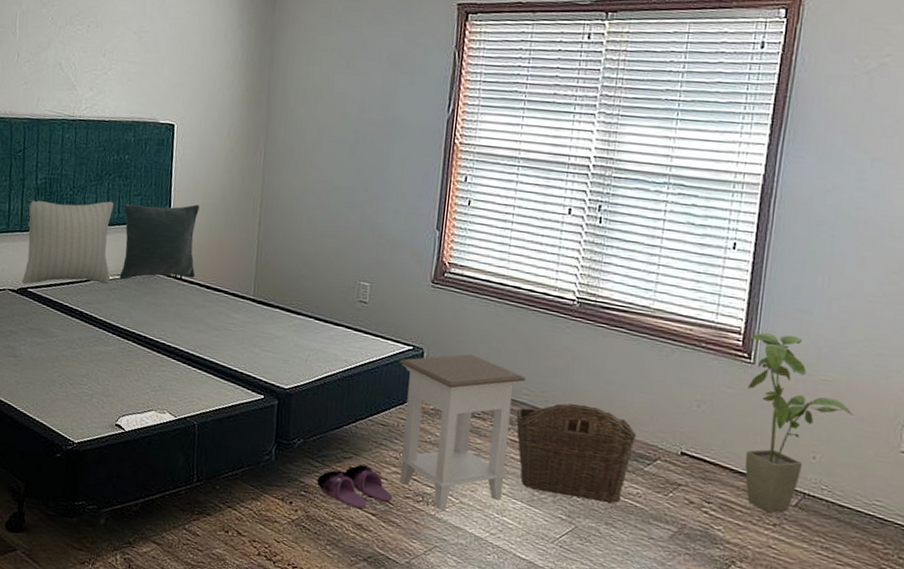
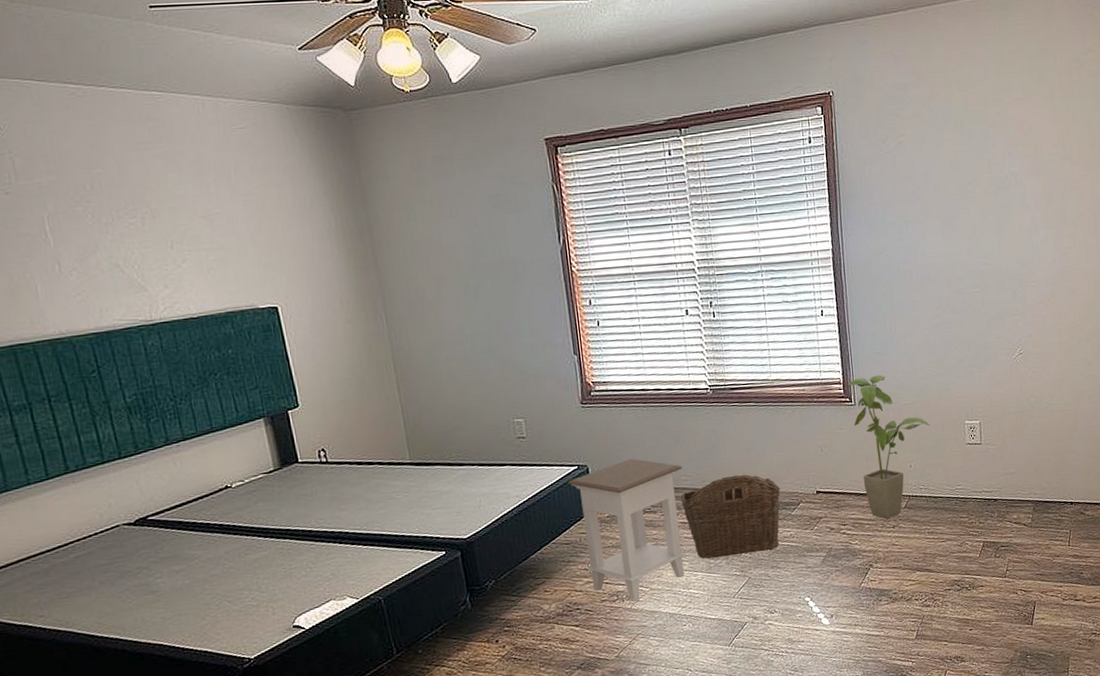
pillow: present [22,200,114,284] -> none [120,402,246,514]
pillow: present [119,203,200,280] -> none [241,384,342,480]
slippers: present [317,464,393,509] -> none [517,584,591,626]

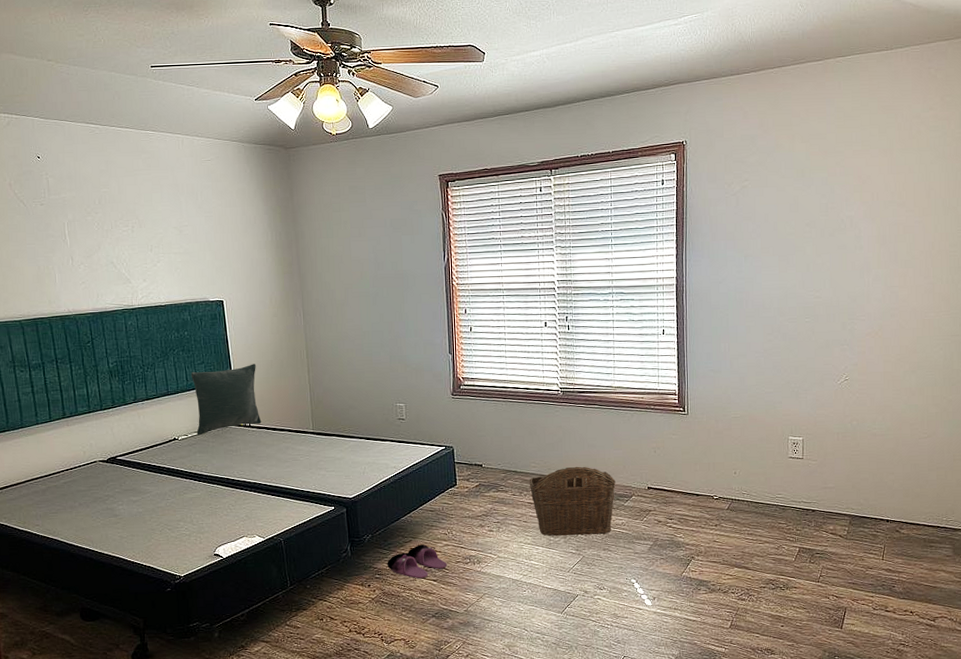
pillow: none [241,384,342,480] -> present [190,364,262,436]
slippers: none [517,584,591,626] -> present [387,544,447,579]
nightstand: present [568,458,686,602] -> none [436,444,532,566]
house plant: present [847,374,931,520] -> none [682,389,756,518]

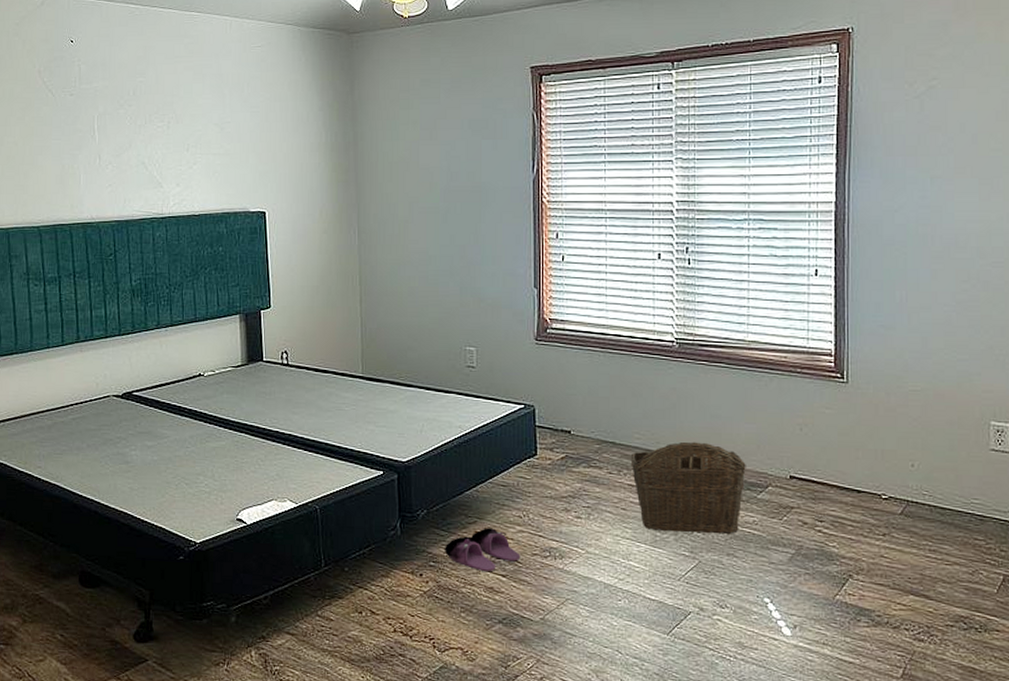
pillow: present [190,364,262,436] -> none [223,289,302,373]

